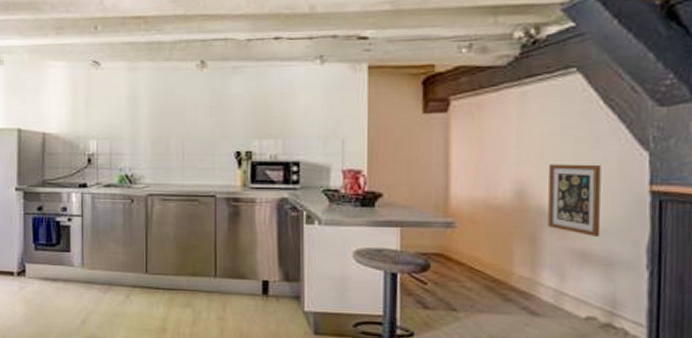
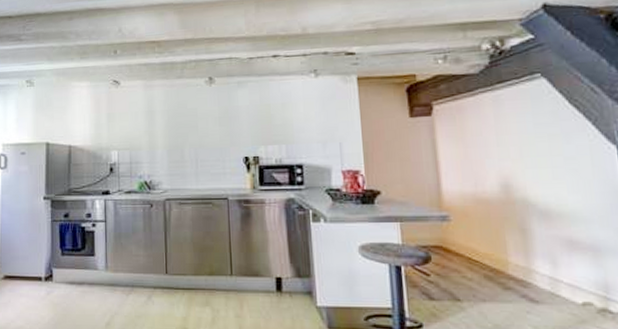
wall art: present [548,164,601,236] -> none [529,158,584,225]

